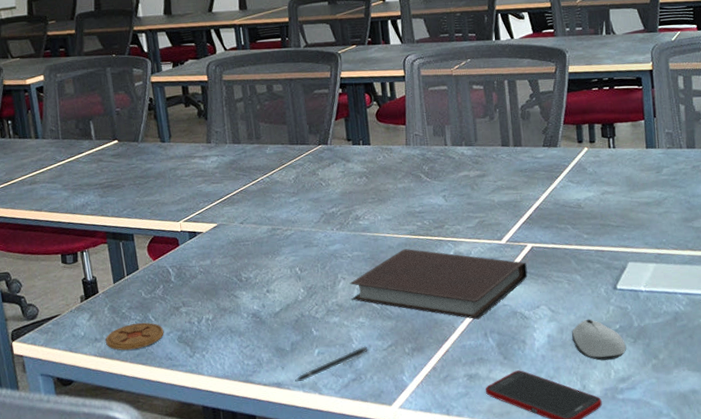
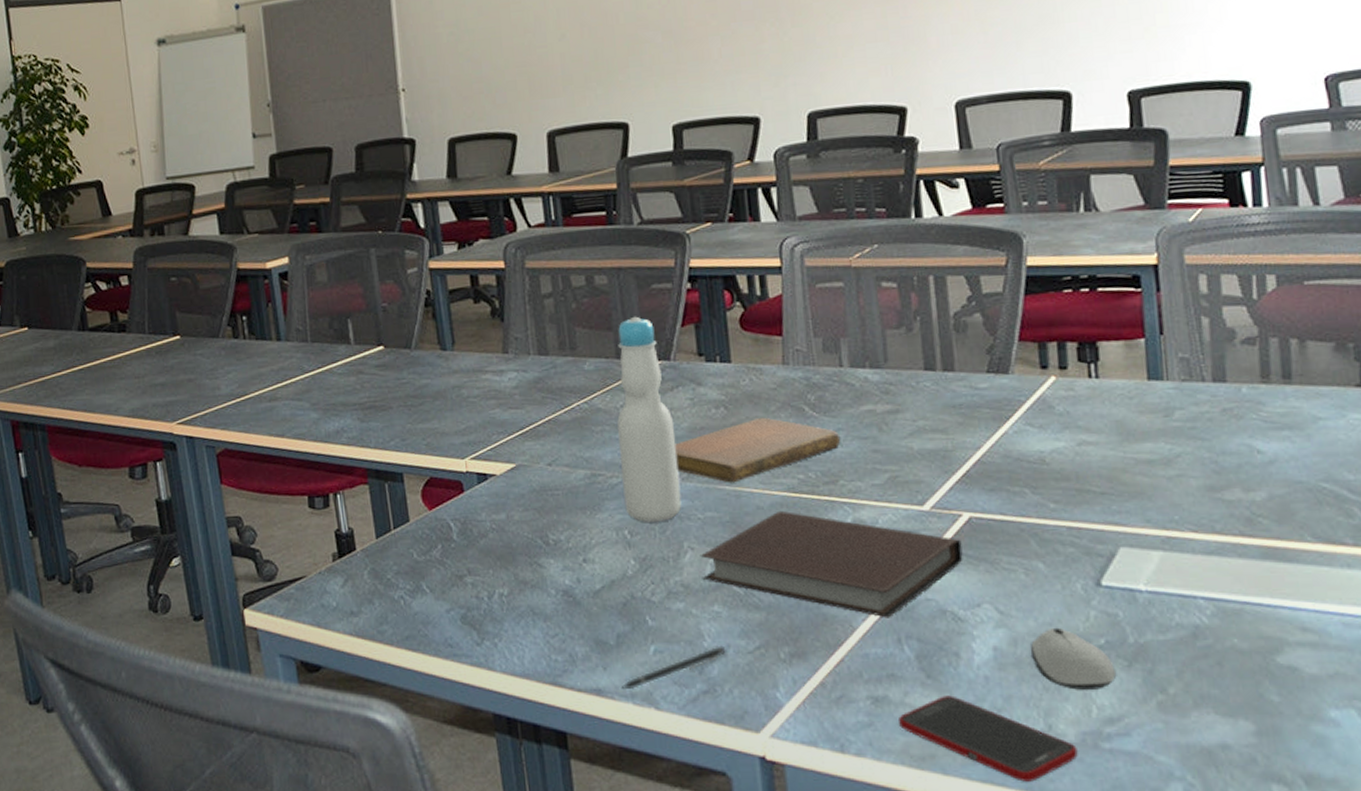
coaster: present [105,322,164,351] -> none [363,594,443,630]
bottle: none [290,113,337,262] -> present [617,316,682,523]
notebook: none [331,183,446,231] -> present [675,417,841,483]

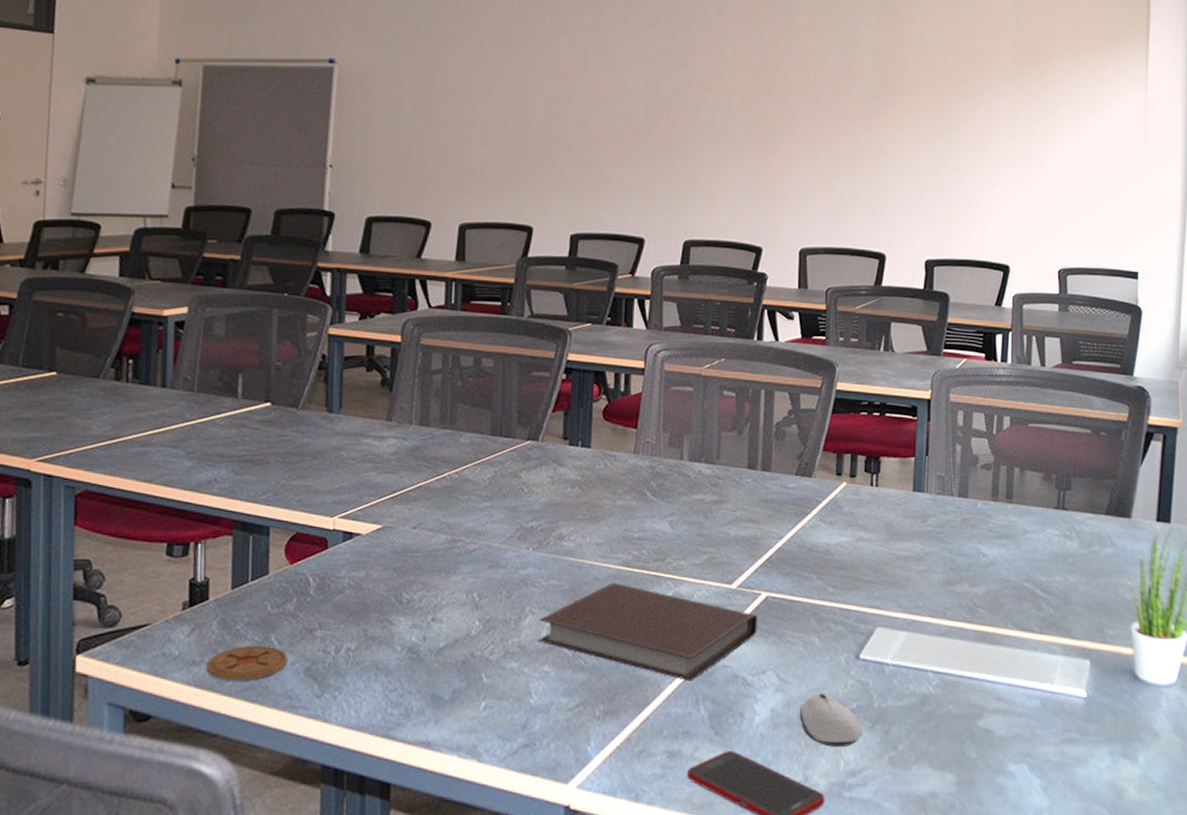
coaster: none [363,594,443,630] -> present [205,646,288,681]
bottle: present [617,316,682,523] -> none [478,398,533,588]
pen: present [621,645,726,690] -> none [448,703,549,743]
notebook: present [675,417,841,483] -> none [530,498,673,555]

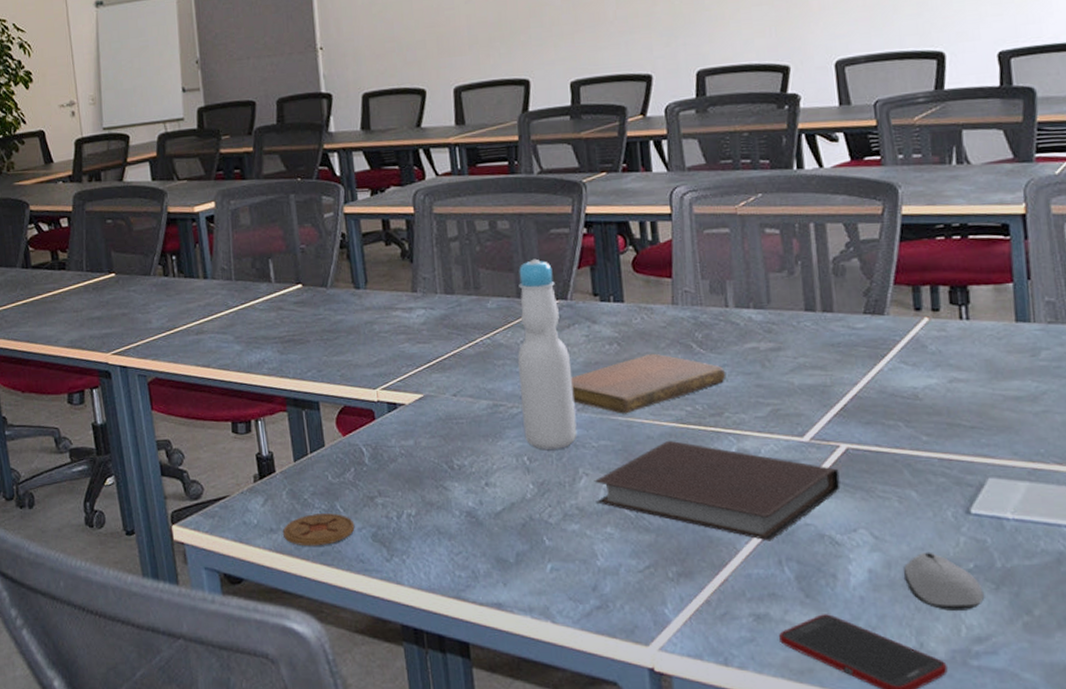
bottle: none [478,398,533,588] -> present [518,258,577,450]
notebook: none [530,498,673,555] -> present [571,353,727,414]

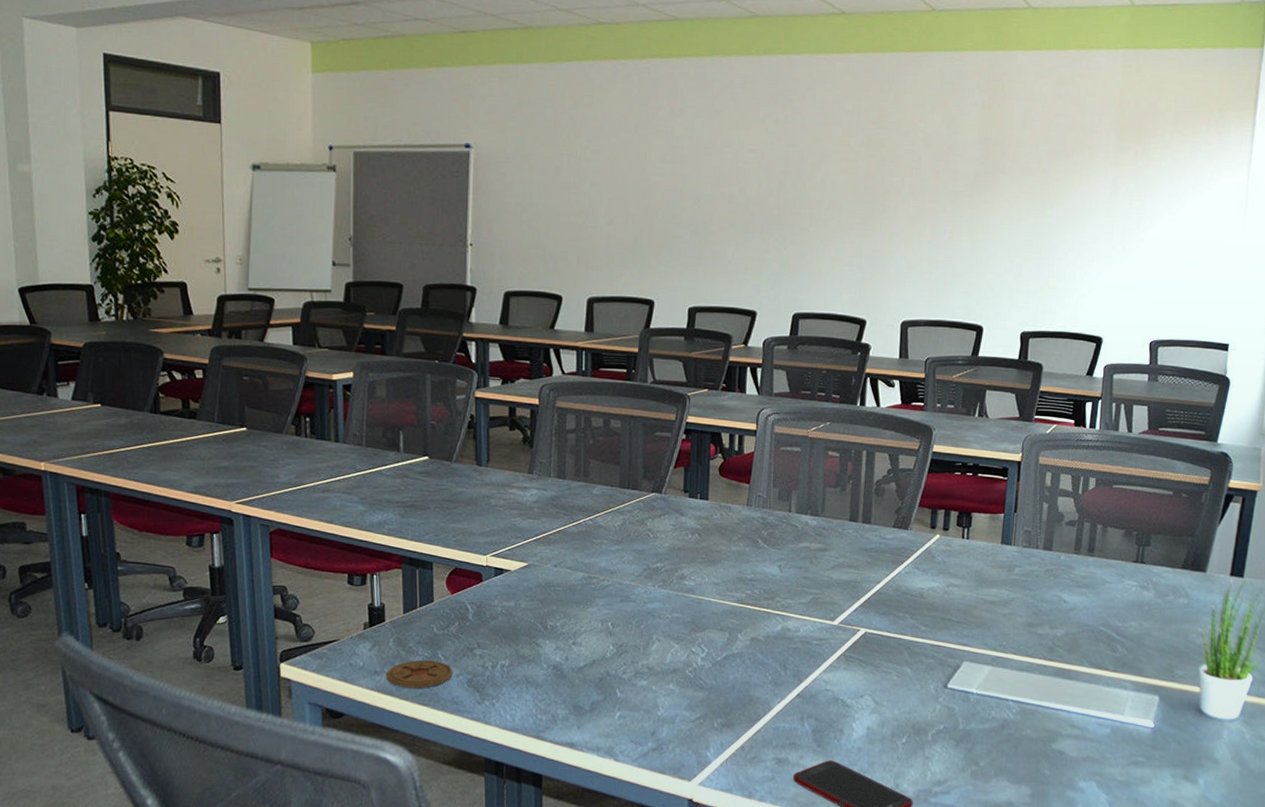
bottle: present [518,258,577,450] -> none [611,456,658,619]
notebook: present [571,353,727,414] -> none [656,544,782,593]
notebook: present [594,440,841,541] -> none [663,616,857,702]
computer mouse: present [904,552,984,610] -> none [893,715,947,761]

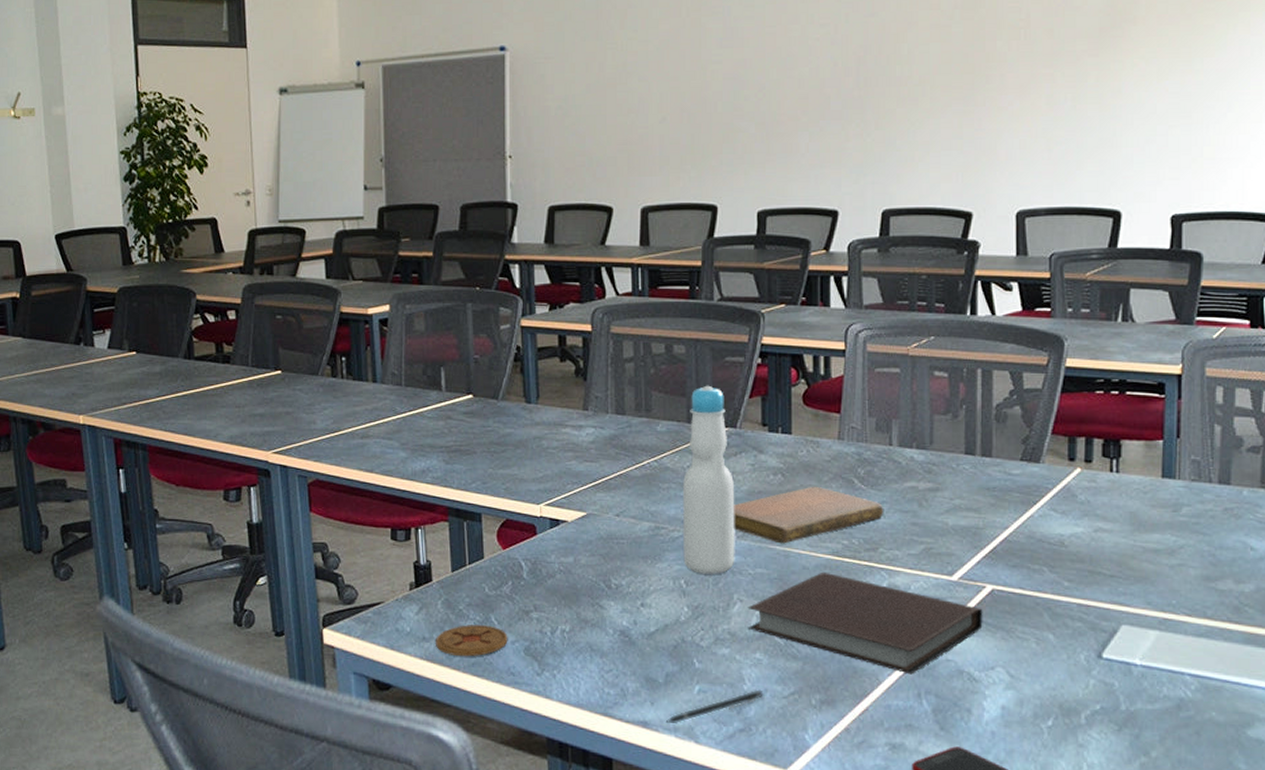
pen: none [589,715,674,745] -> present [665,689,763,725]
bottle: none [611,456,658,619] -> present [683,385,735,575]
notebook: none [656,544,782,593] -> present [734,486,884,544]
notebook: none [663,616,857,702] -> present [747,571,983,675]

